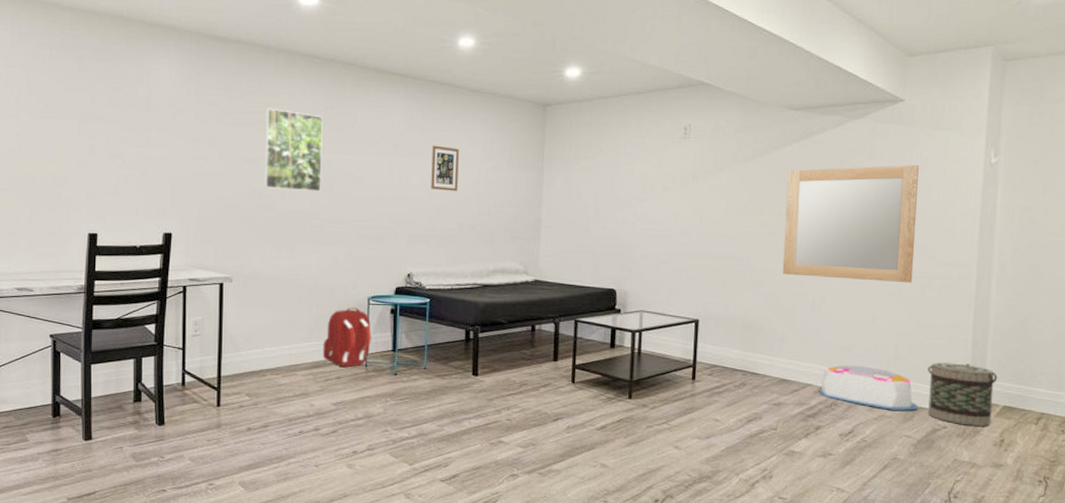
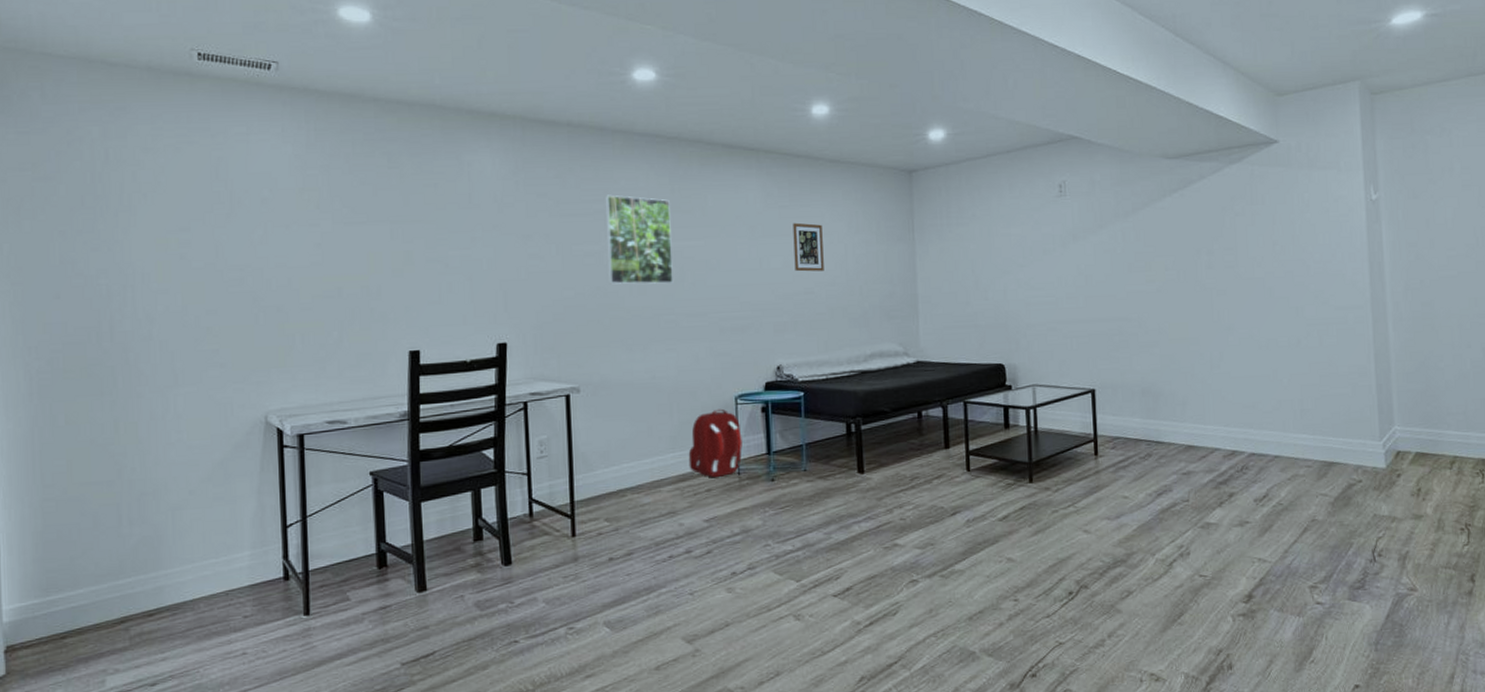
home mirror: present [782,165,919,283] -> none [1170,208,1309,333]
storage bin: present [819,365,918,411] -> none [1227,422,1330,468]
basket: present [927,362,998,426] -> none [1335,411,1407,477]

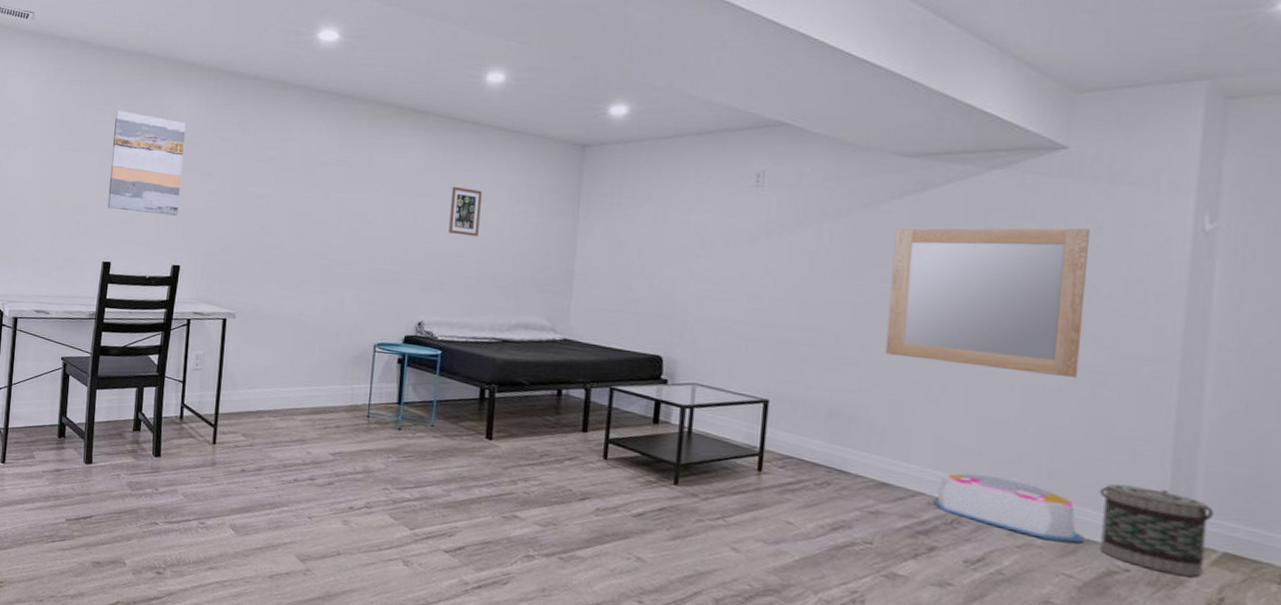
wall art: none [403,172,497,288] -> present [107,111,187,216]
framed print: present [605,194,674,284] -> none [272,144,337,231]
backpack: present [688,408,743,478] -> none [322,353,376,417]
home mirror: none [1170,208,1309,333] -> present [885,228,1090,379]
storage bin: none [1227,422,1330,468] -> present [934,473,1084,543]
basket: none [1335,411,1407,477] -> present [1099,483,1215,577]

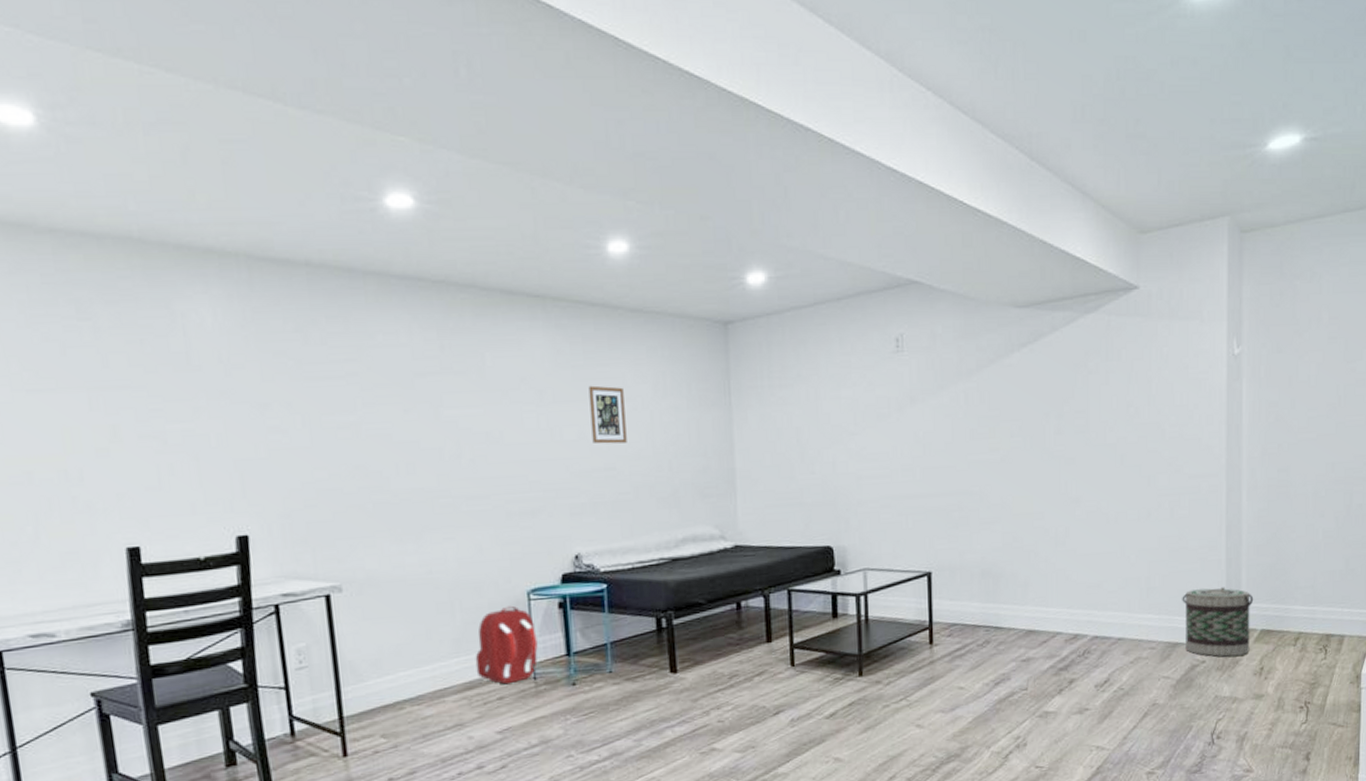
wall art: present [107,111,187,216] -> none [98,325,231,471]
backpack: none [322,353,376,417] -> present [475,605,538,685]
home mirror: present [885,228,1090,379] -> none [1018,364,1161,507]
storage bin: present [934,473,1084,543] -> none [1069,601,1174,650]

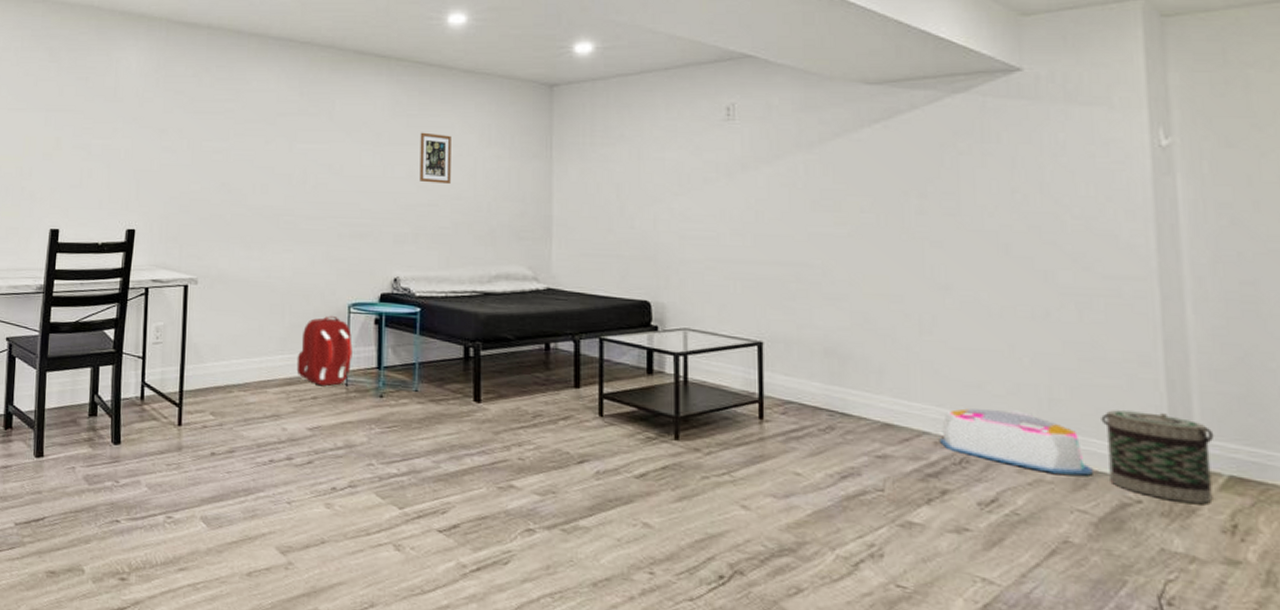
storage bin: none [1069,601,1174,650] -> present [940,408,1093,476]

